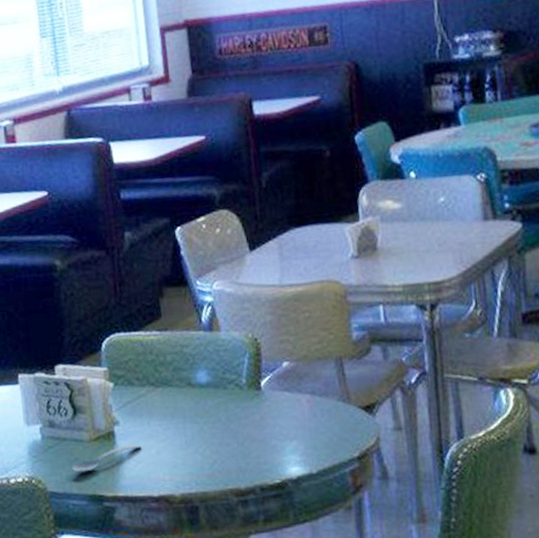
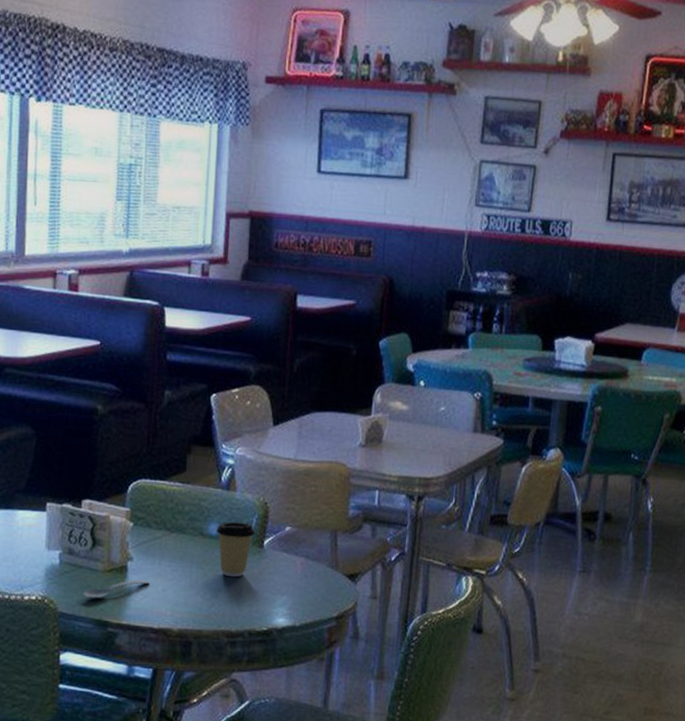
coffee cup: none [205,364,250,428] -> present [216,521,256,577]

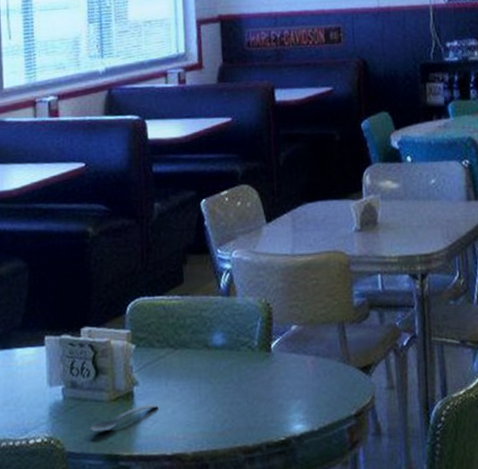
coffee cup: present [216,521,256,577] -> none [221,327,262,388]

